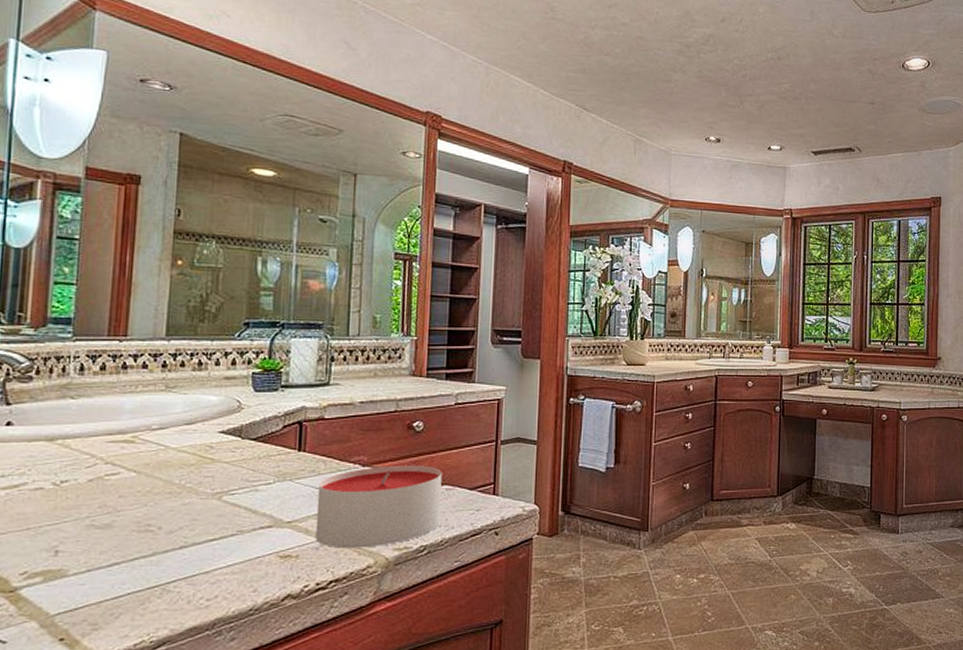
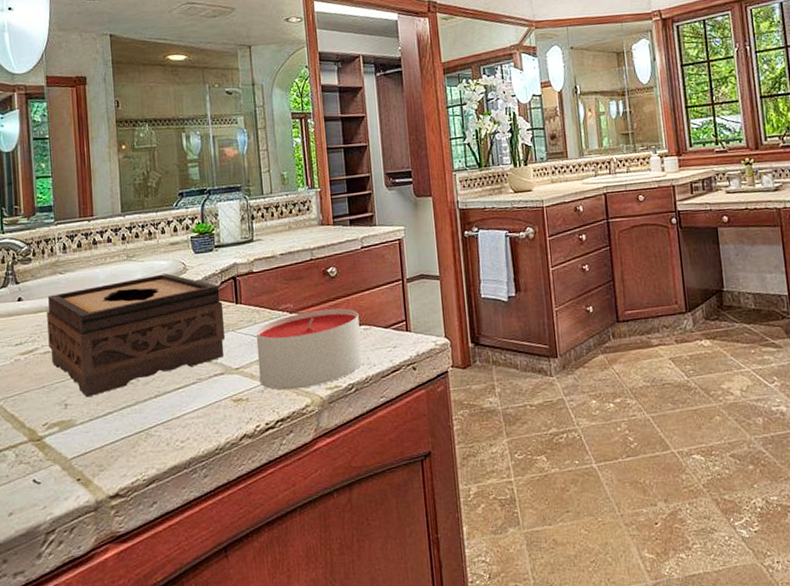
tissue box: none [43,410,282,545] -> present [47,273,226,398]

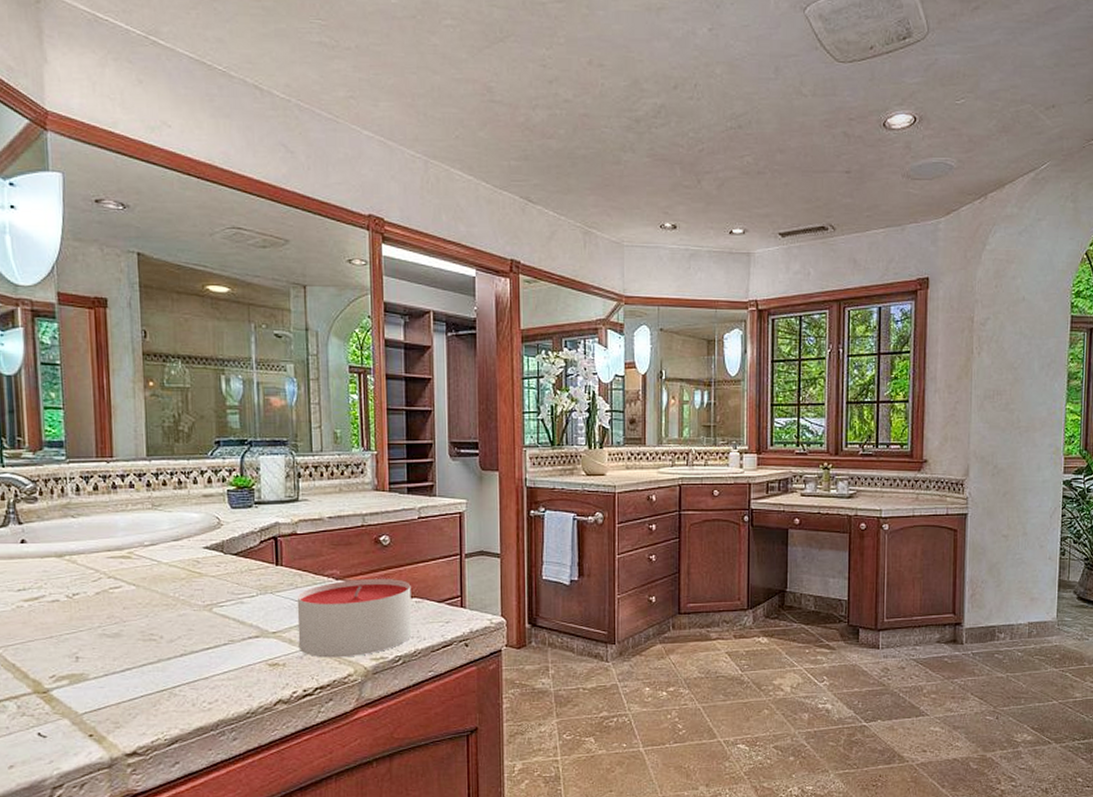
tissue box: present [47,273,226,398] -> none [55,527,263,652]

